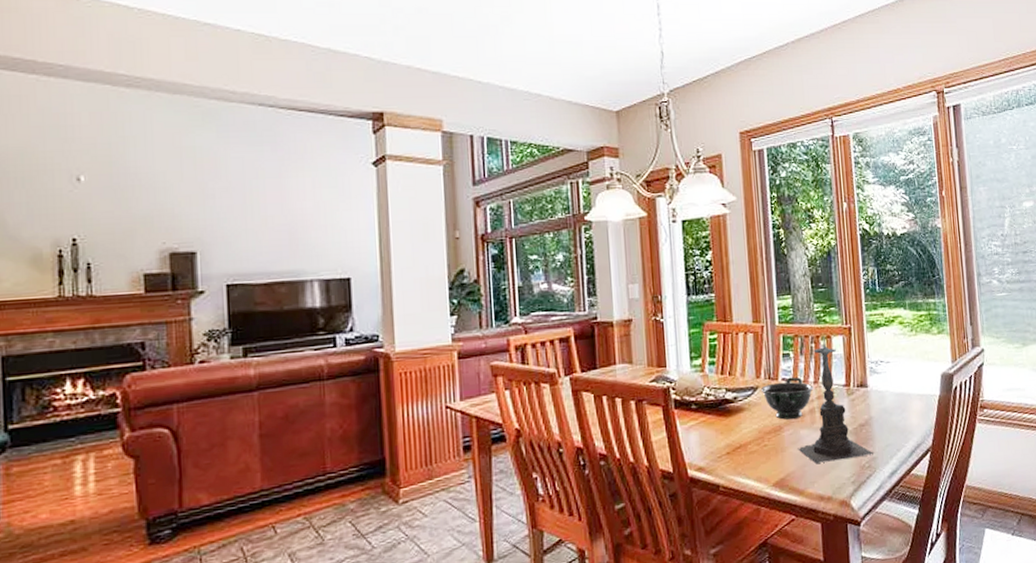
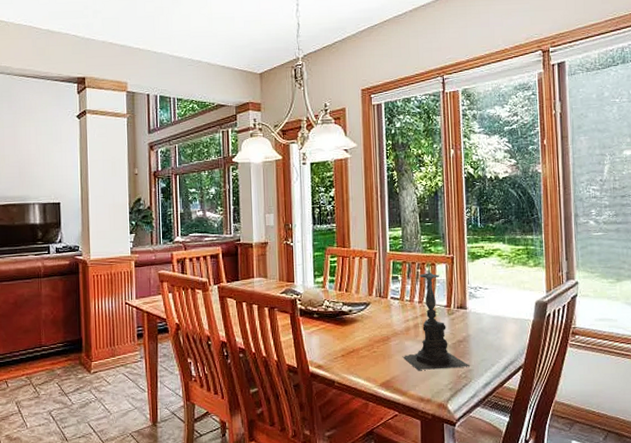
bowl: present [760,377,814,420] -> none [372,296,418,332]

